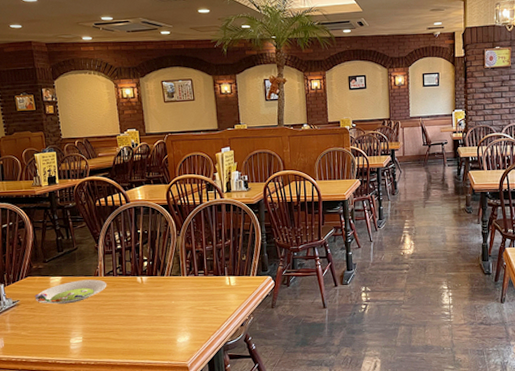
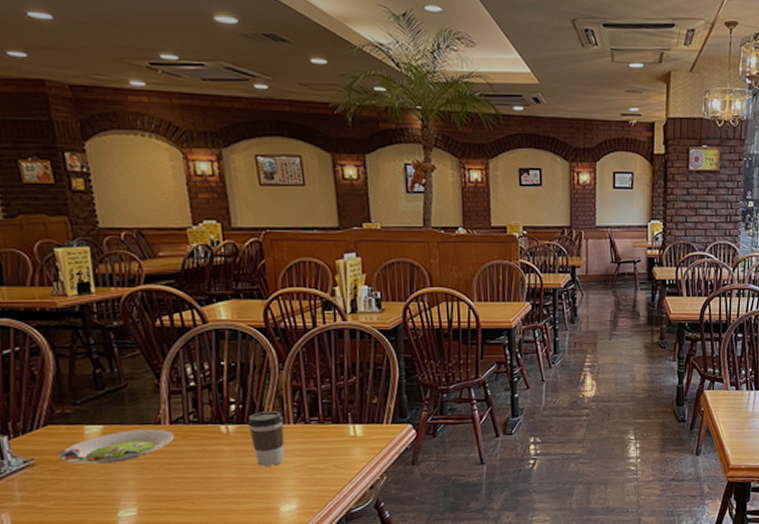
coffee cup: none [155,266,181,308] -> present [247,411,285,466]

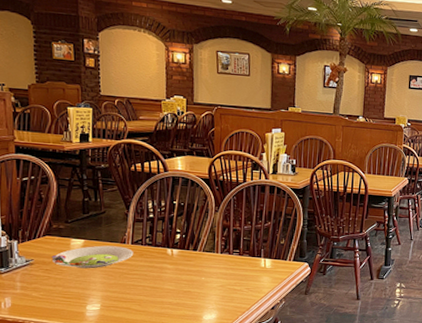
coffee cup: present [247,411,285,466] -> none [187,242,214,283]

